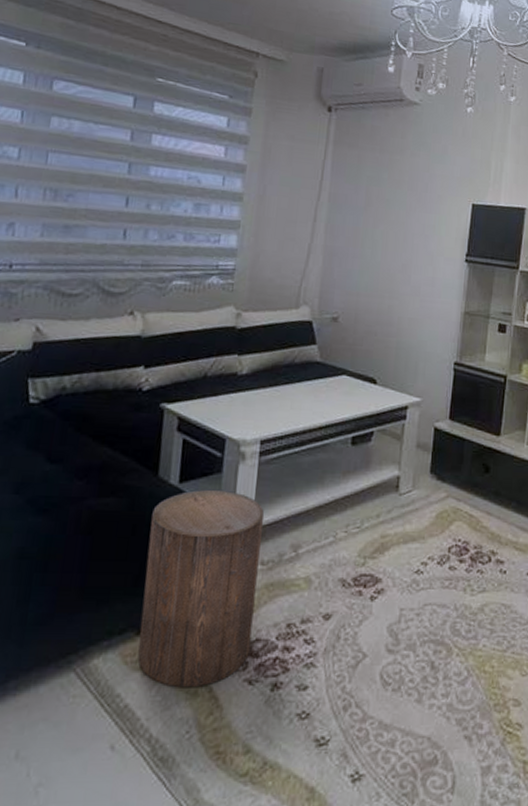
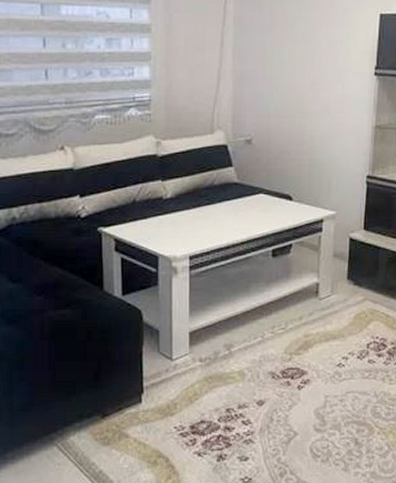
stool: present [138,489,264,687] -> none [103,300,198,457]

